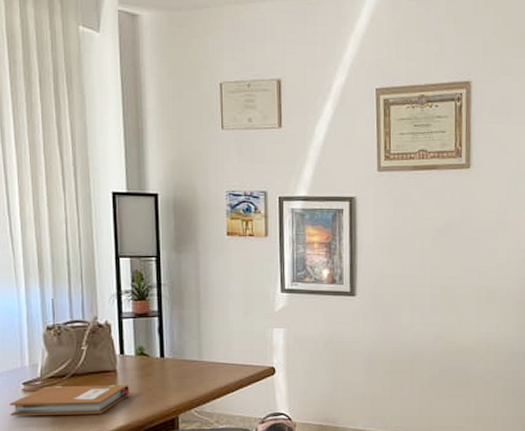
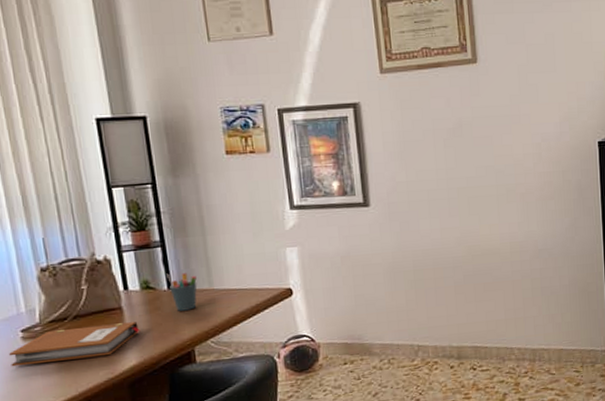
pen holder: none [160,342,188,379] -> present [166,273,197,311]

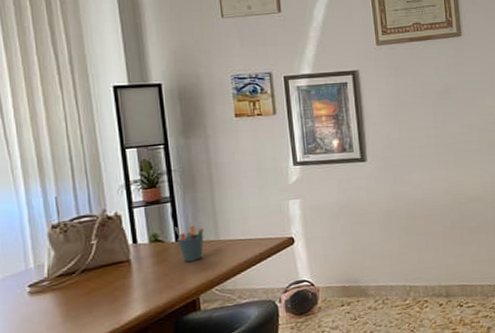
notebook: present [9,322,140,367] -> none [15,273,147,321]

